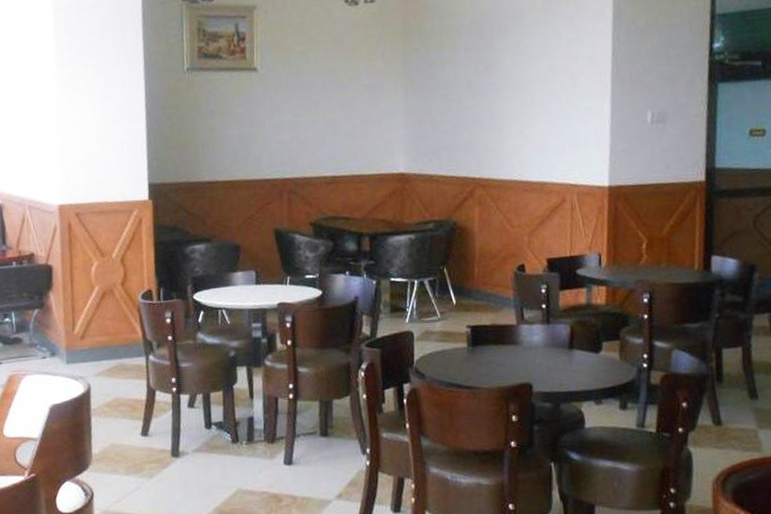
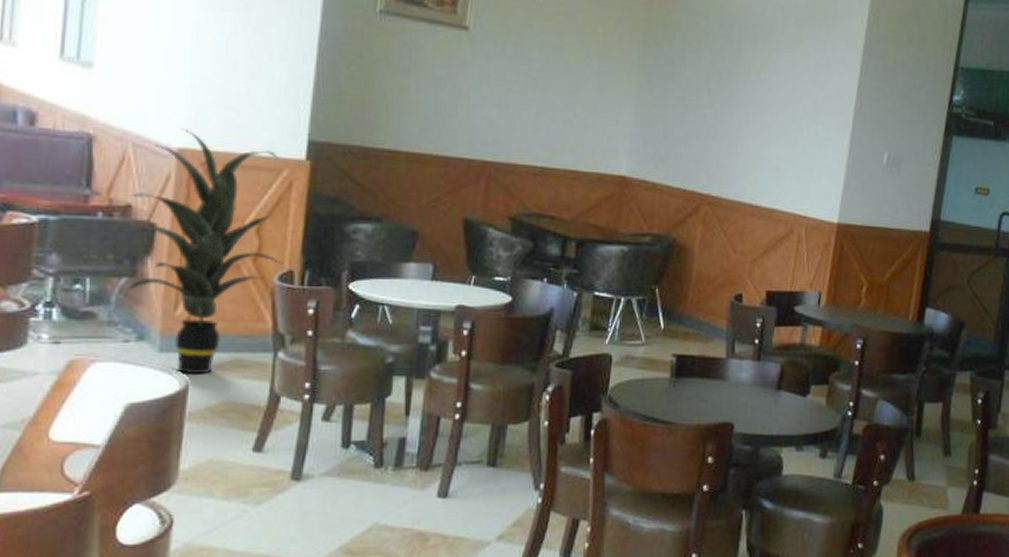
indoor plant: none [32,189,144,379] -> present [126,129,284,375]

